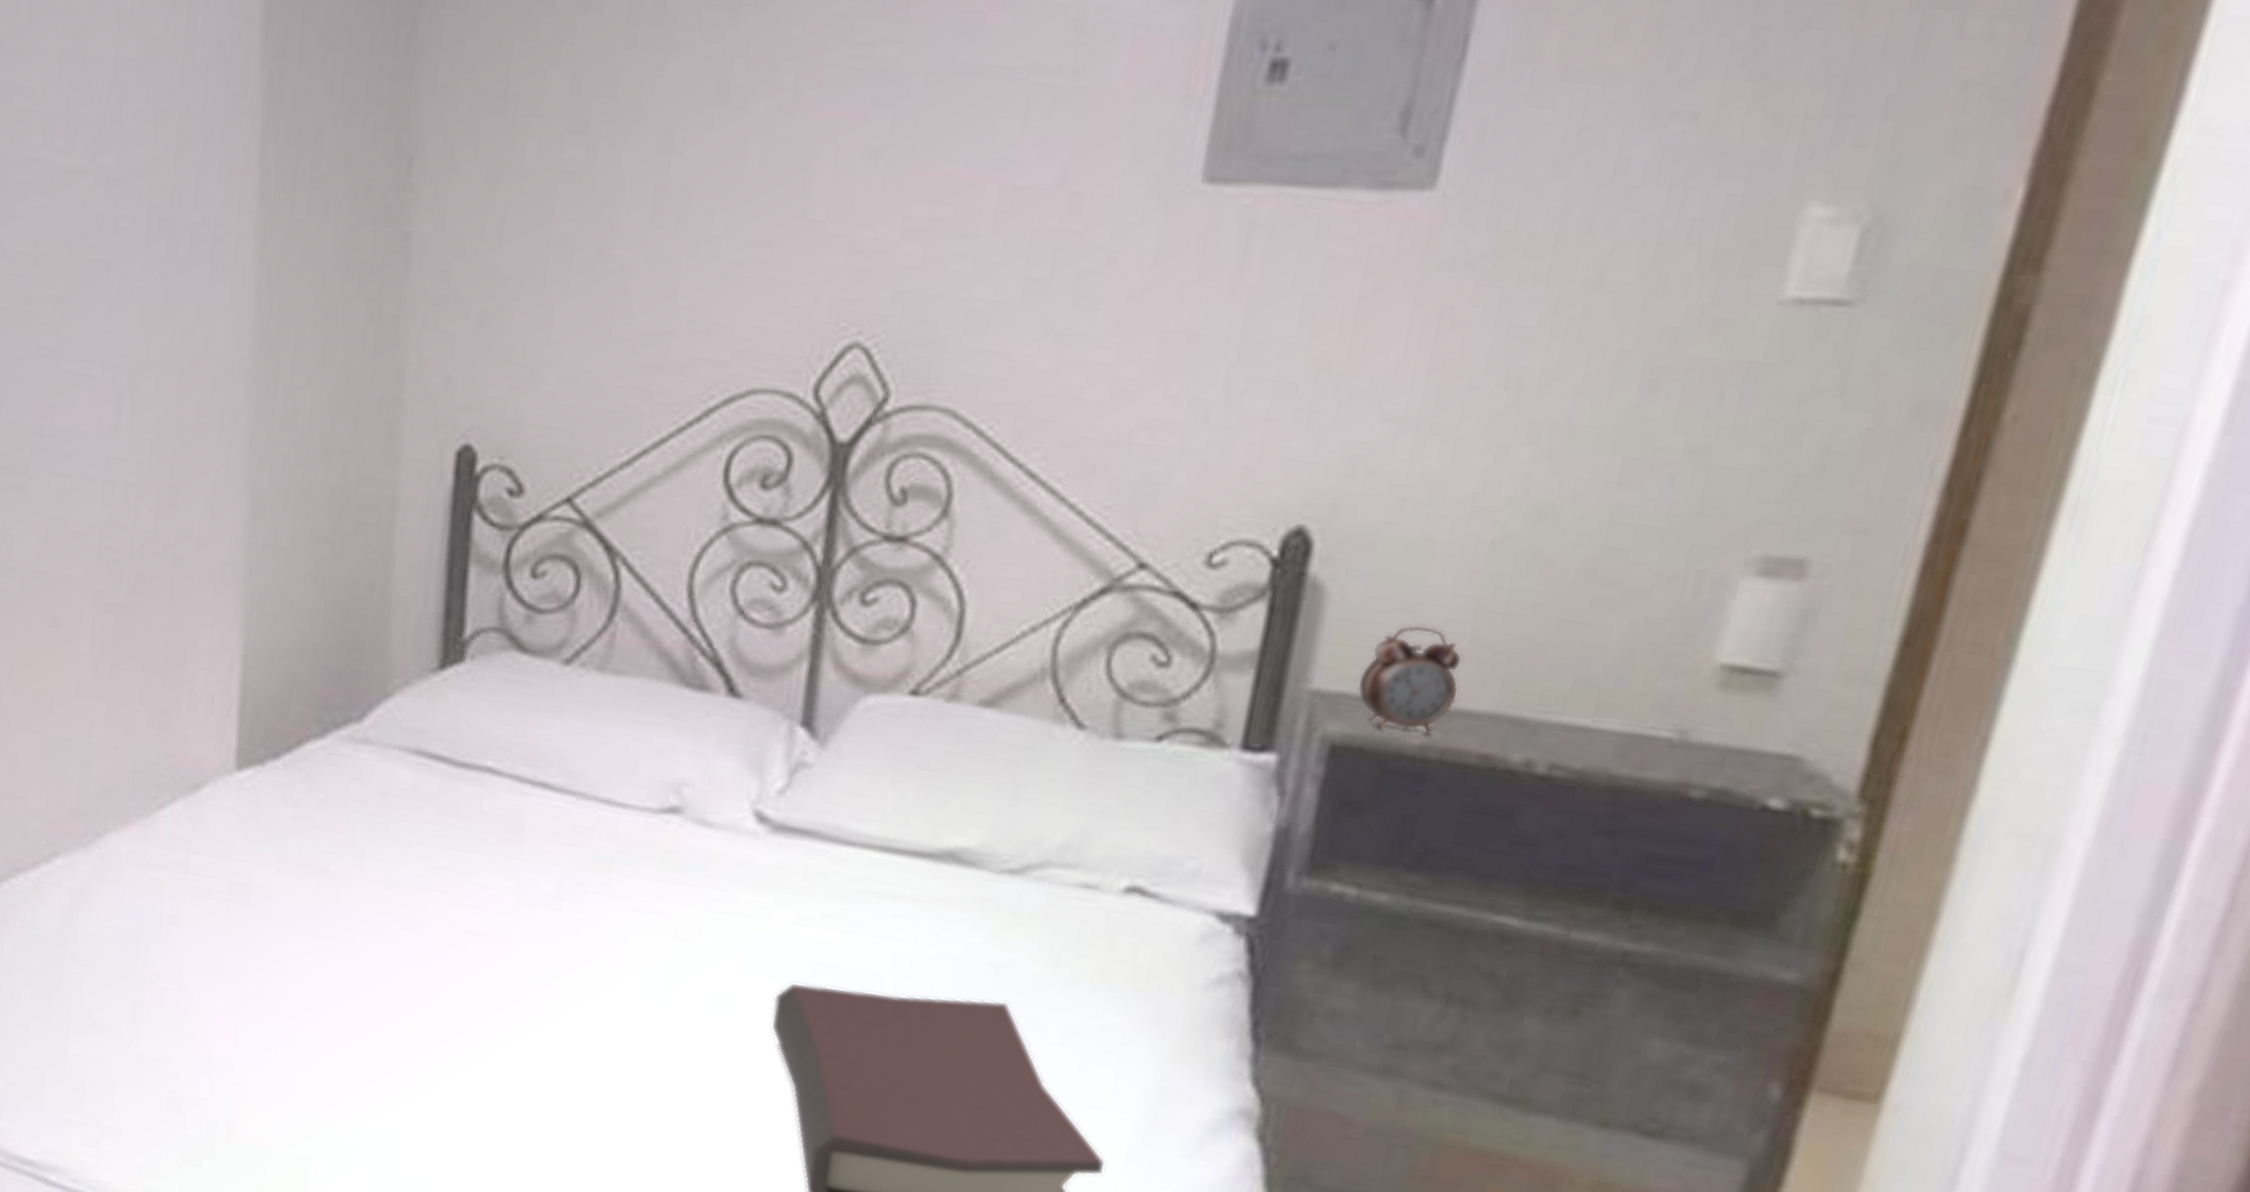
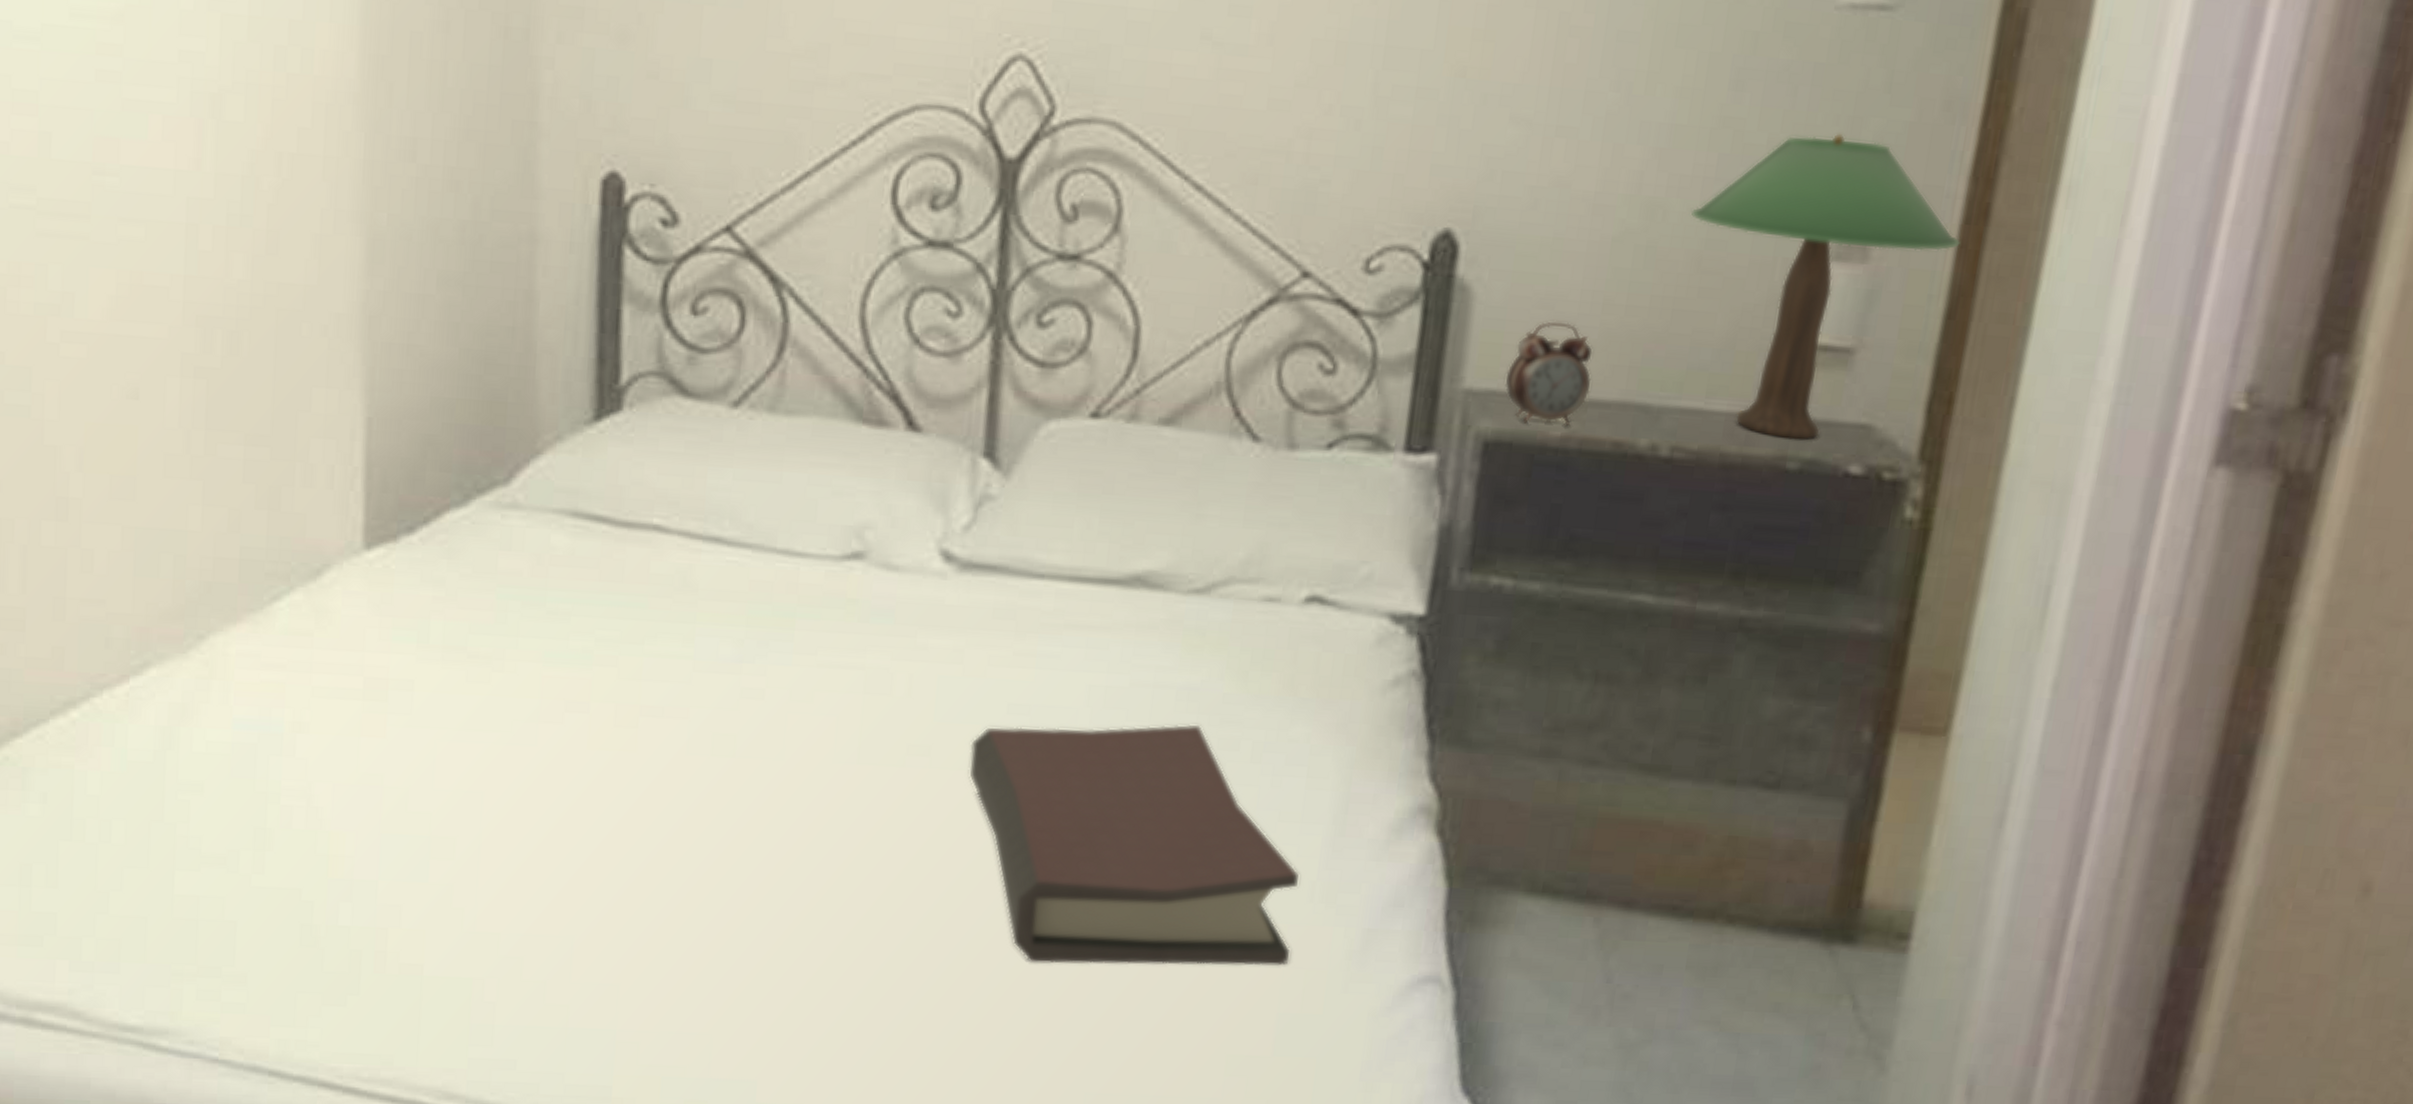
table lamp: none [1586,438,1926,768] -> present [1690,133,1960,440]

